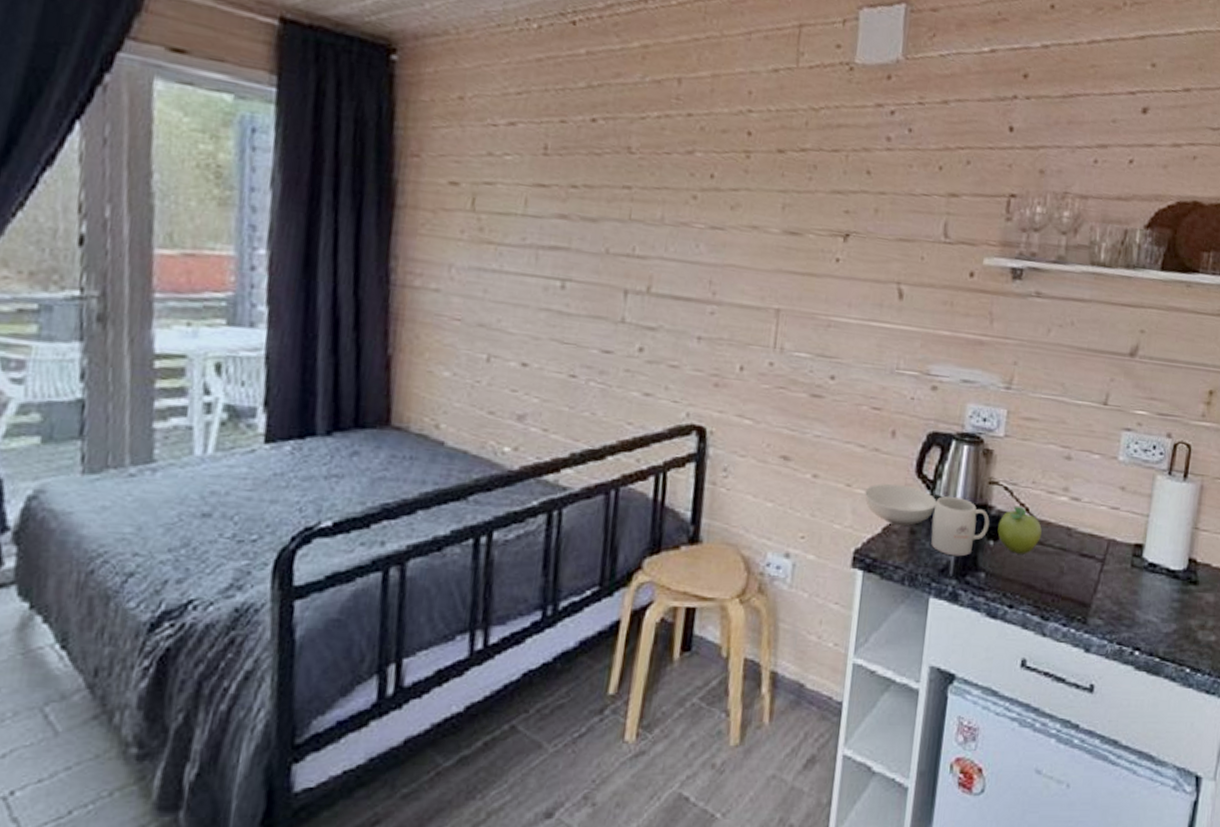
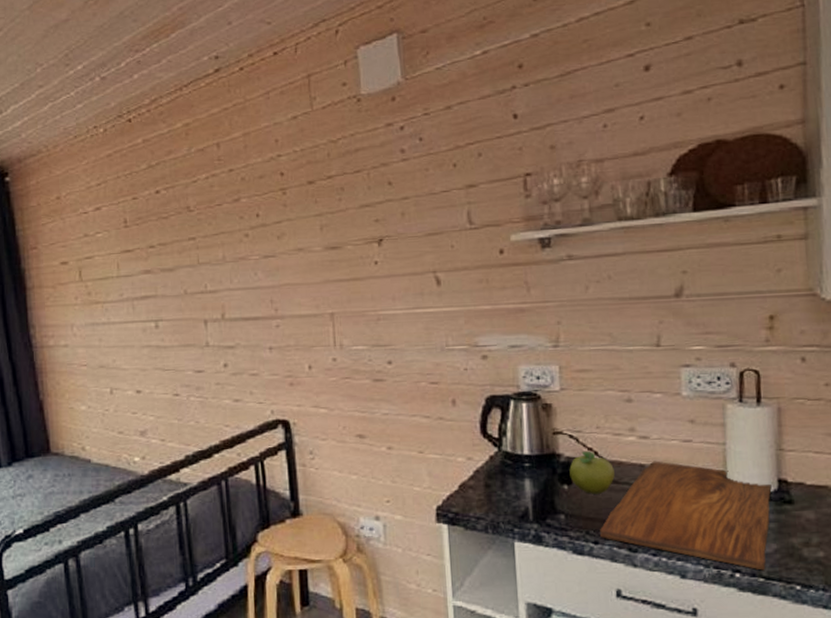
bowl: present [864,483,937,527] -> none [436,445,506,482]
mug: present [931,495,990,557] -> none [503,449,561,503]
cutting board: none [1016,525,1184,650] -> present [600,460,773,571]

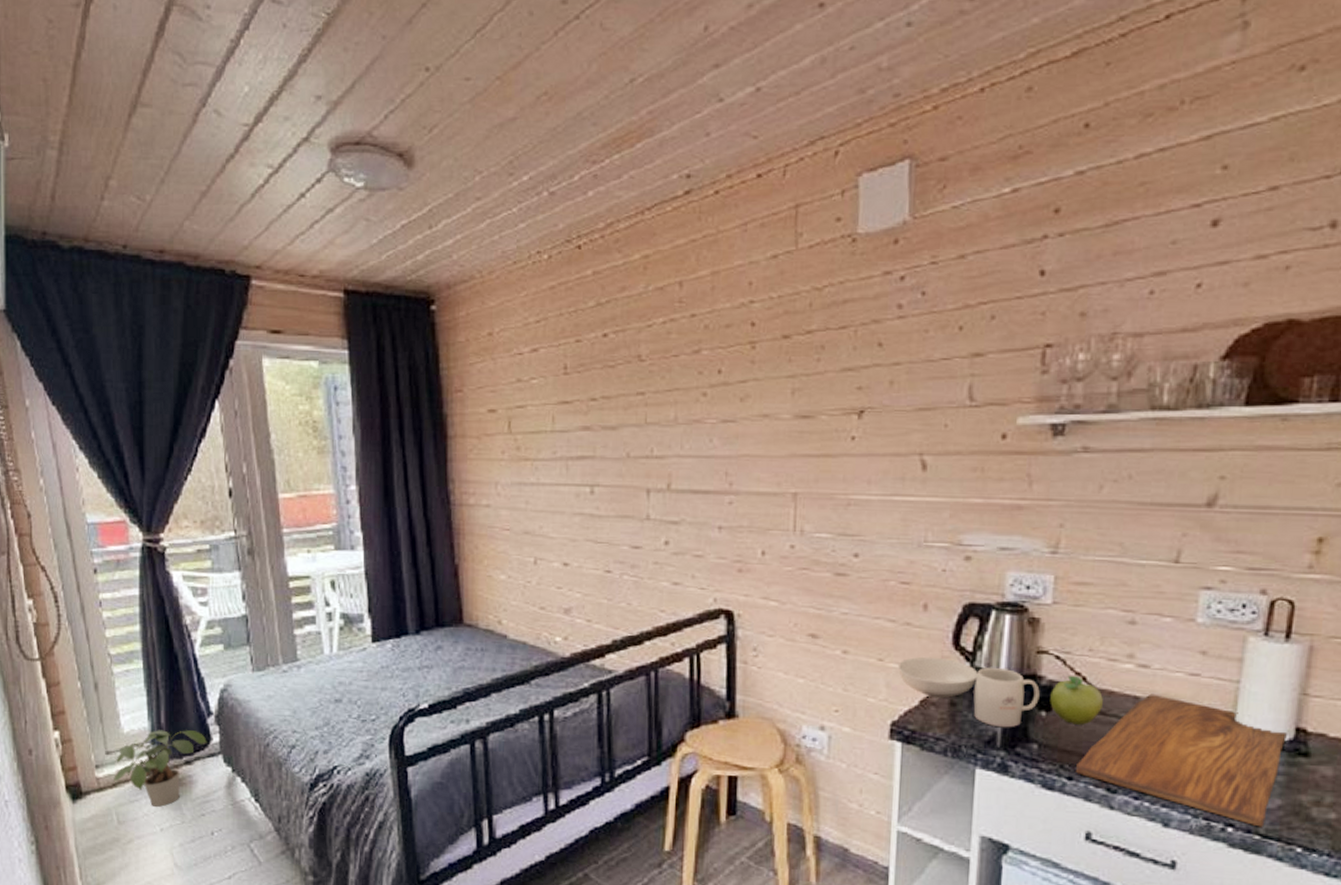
bowl: none [436,445,506,482] -> present [897,656,978,699]
mug: none [503,449,561,503] -> present [973,667,1040,728]

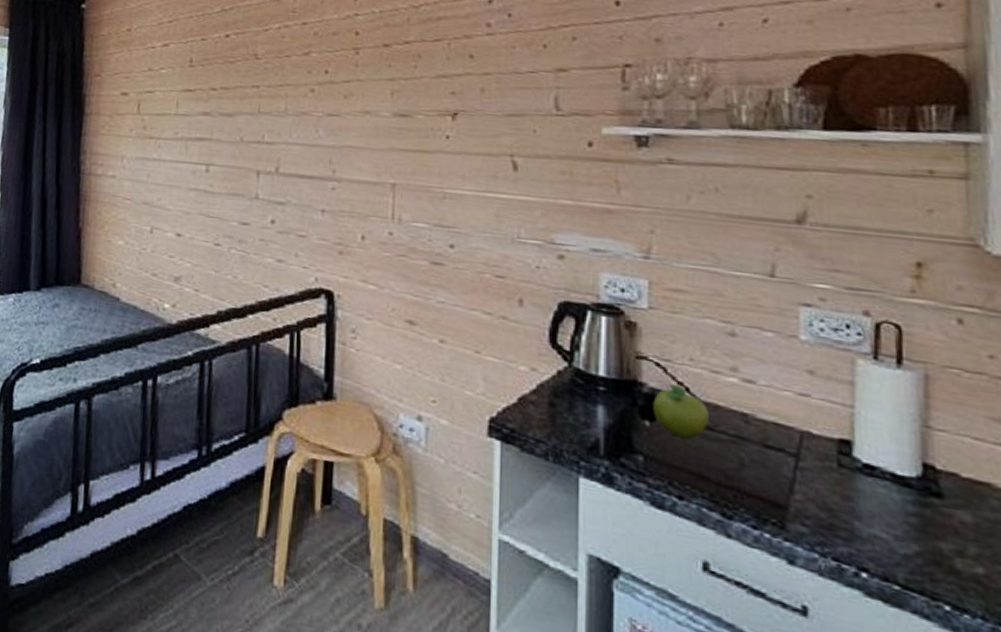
bowl: present [897,656,978,699] -> none [494,352,577,398]
mug: present [973,667,1040,728] -> none [573,368,642,436]
cutting board: present [1076,693,1289,827] -> none [686,411,915,576]

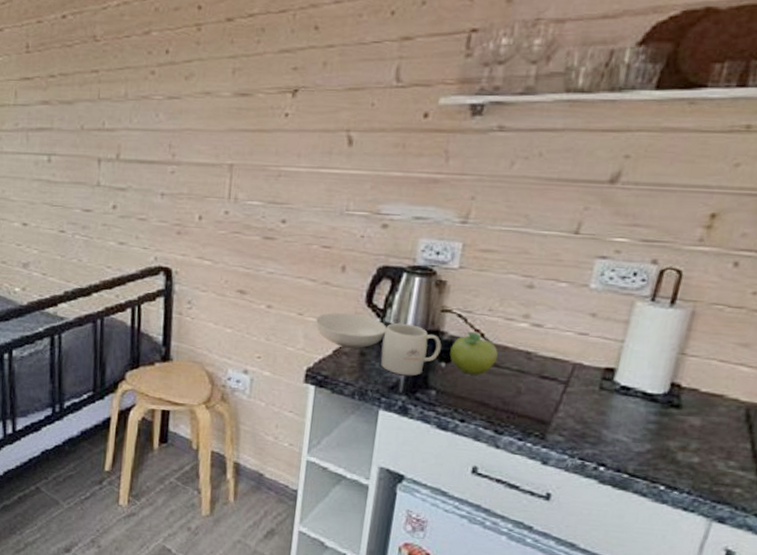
bowl: none [494,352,577,398] -> present [315,312,387,350]
mug: none [573,368,642,436] -> present [381,322,442,376]

